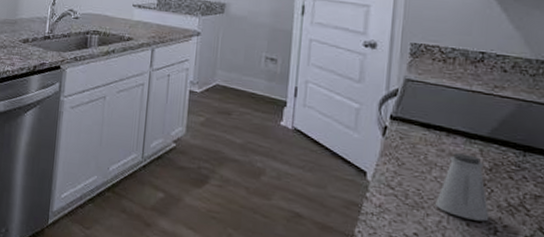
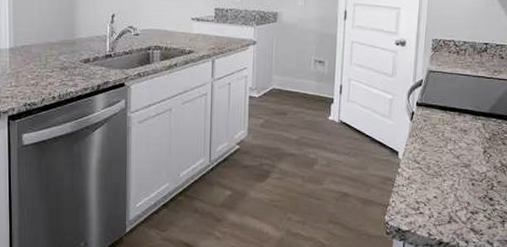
saltshaker: present [435,153,490,222] -> none [450,128,488,180]

